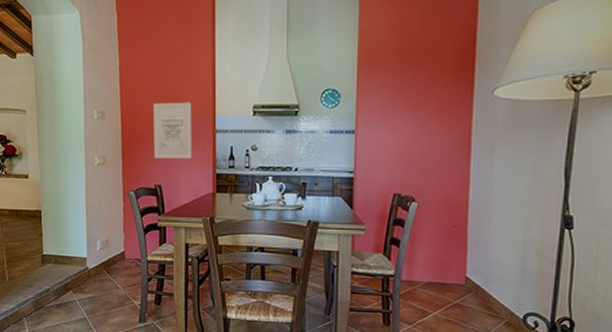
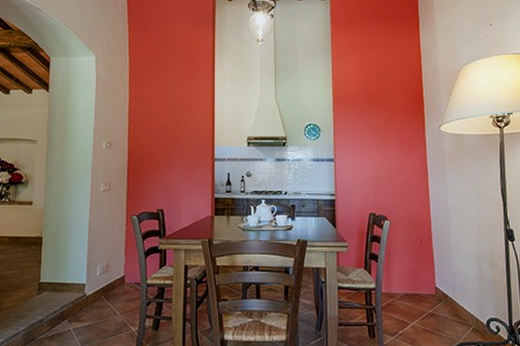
wall art: present [153,102,192,158] -> none [158,134,193,184]

